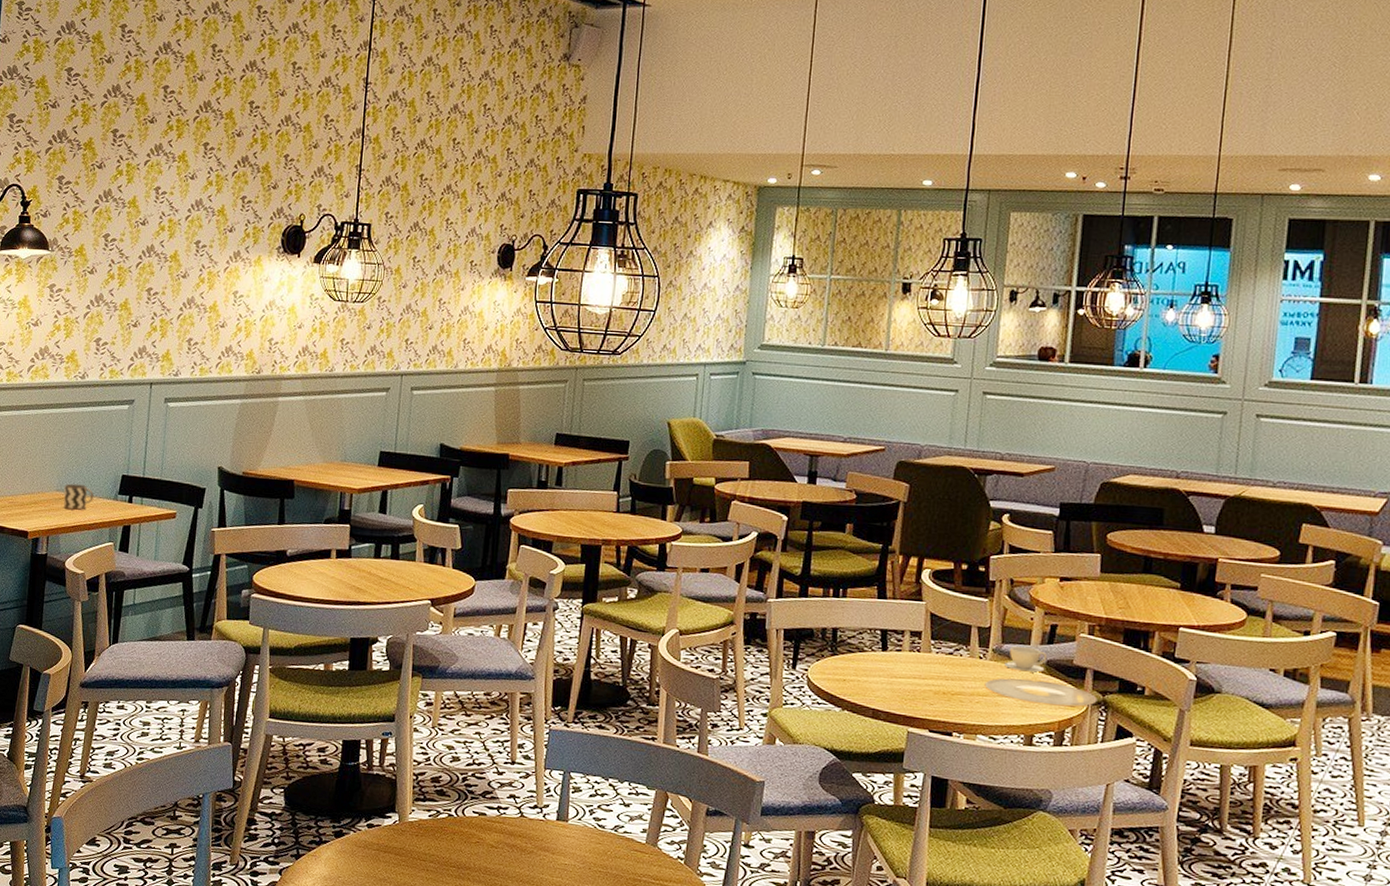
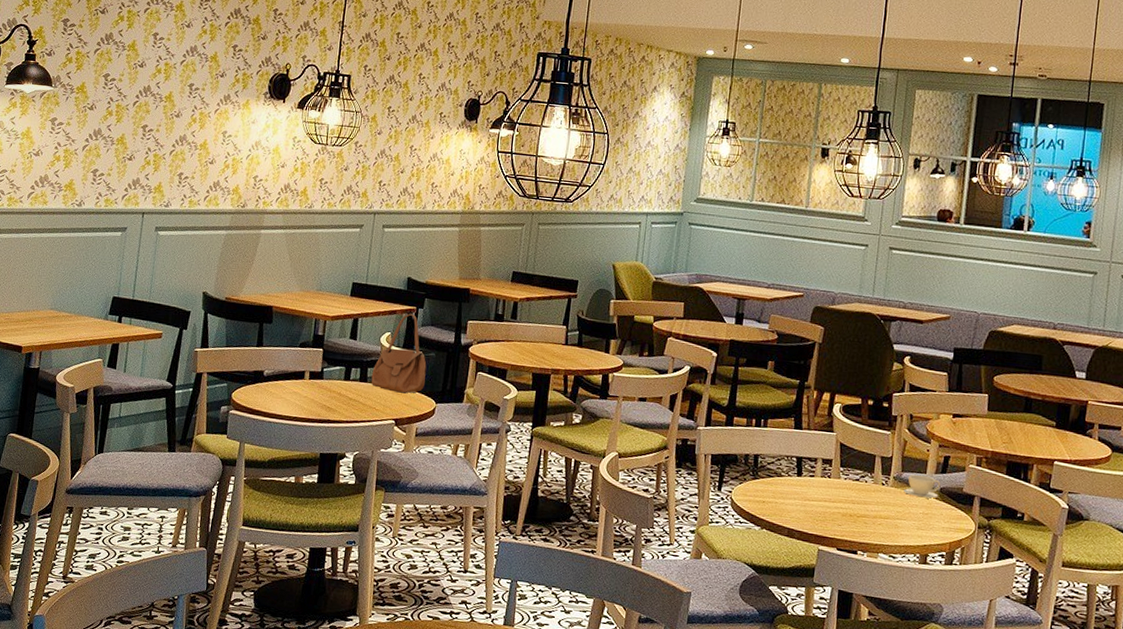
cup: present [63,483,93,510] -> none [56,303,85,328]
handbag: none [403,483,464,571] -> present [371,313,427,393]
plate: present [984,678,1097,707] -> none [886,502,983,530]

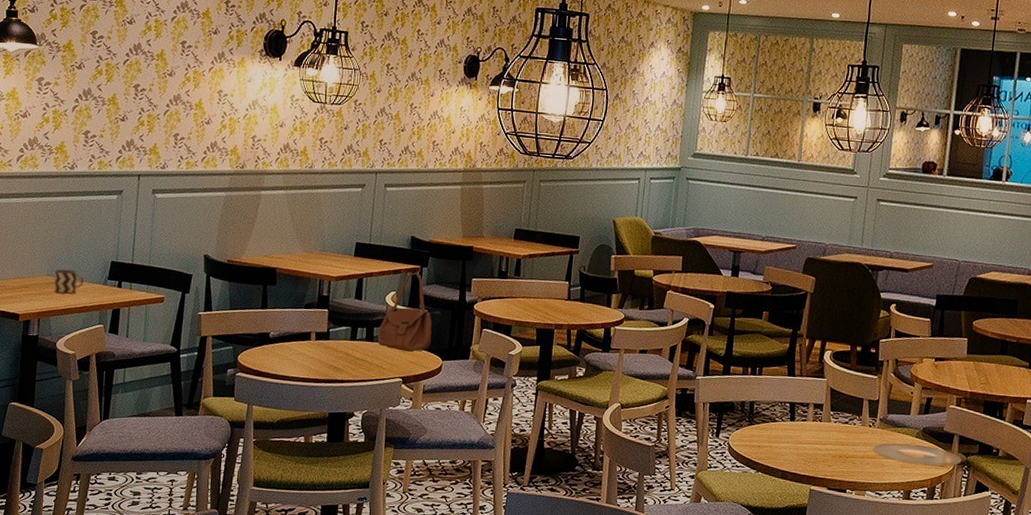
cup: none [56,303,85,328] -> present [53,269,83,294]
plate: none [886,502,983,530] -> present [873,443,962,467]
teacup: present [903,474,941,499] -> none [889,415,924,439]

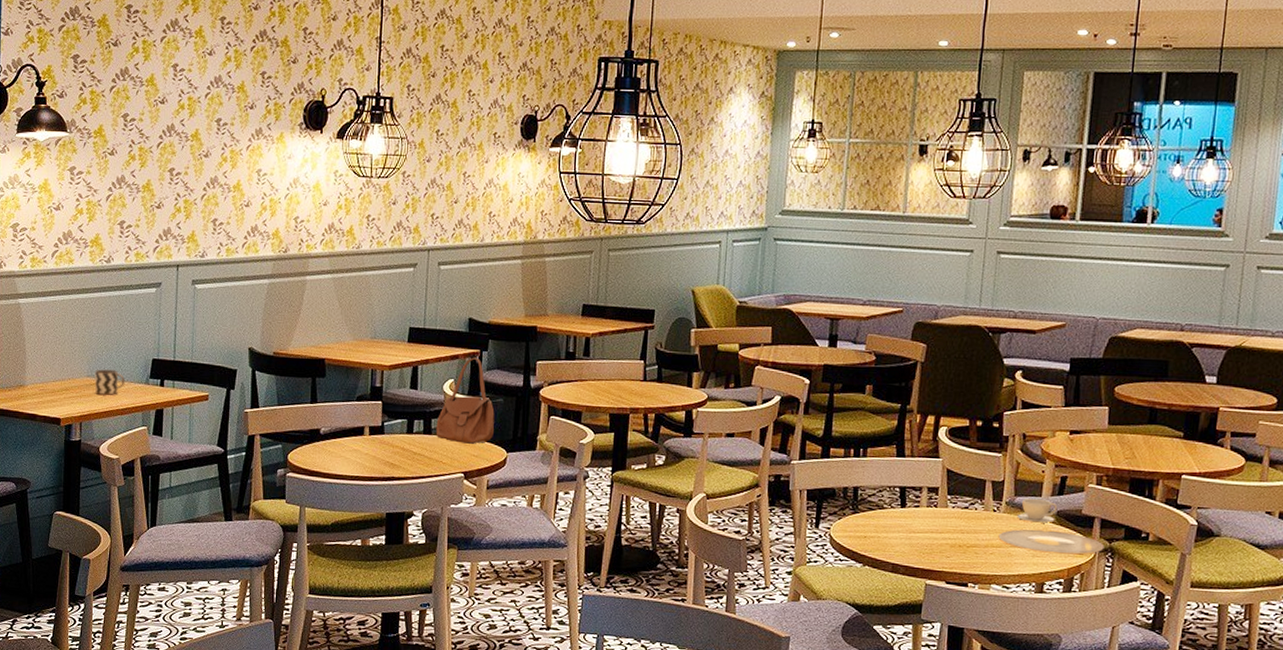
teacup: none [889,415,924,439] -> present [1017,498,1058,523]

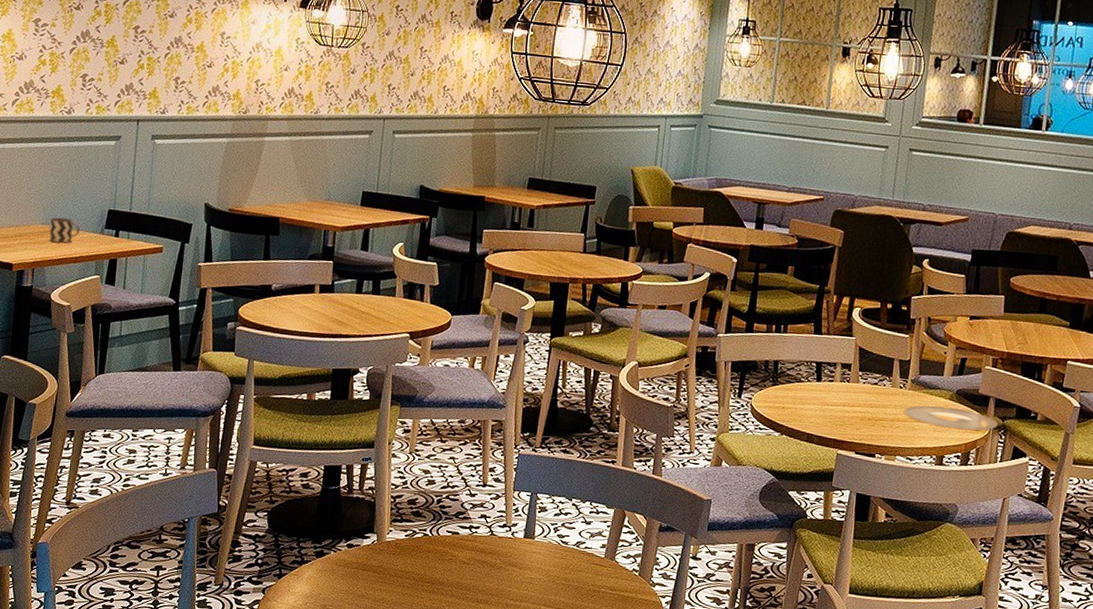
handbag: present [436,357,495,444] -> none [384,223,441,306]
teacup: present [1017,498,1058,523] -> none [921,377,958,401]

